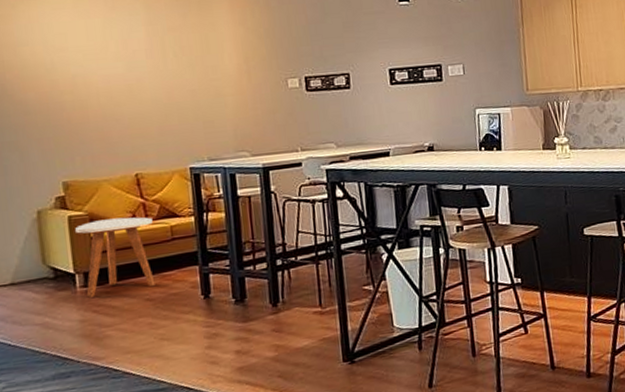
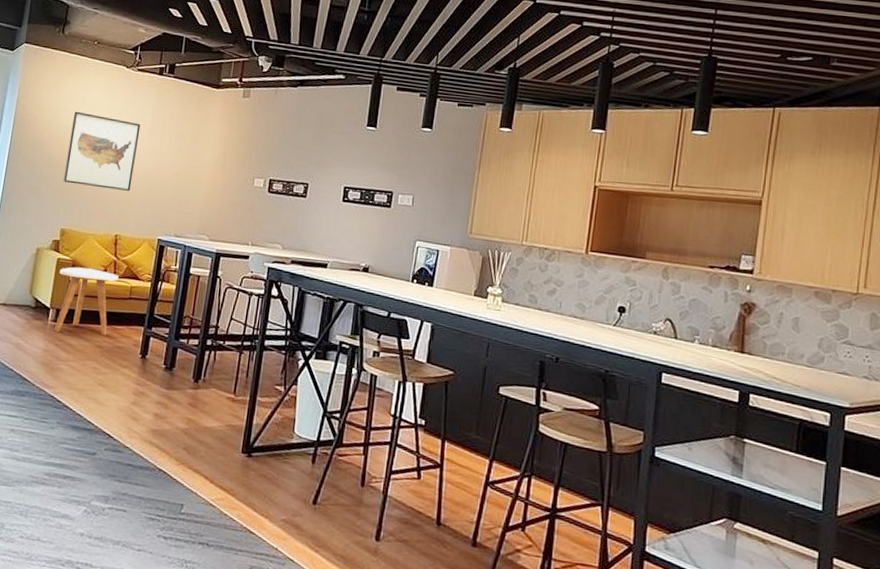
wall art: none [40,42,141,129] -> present [63,111,141,191]

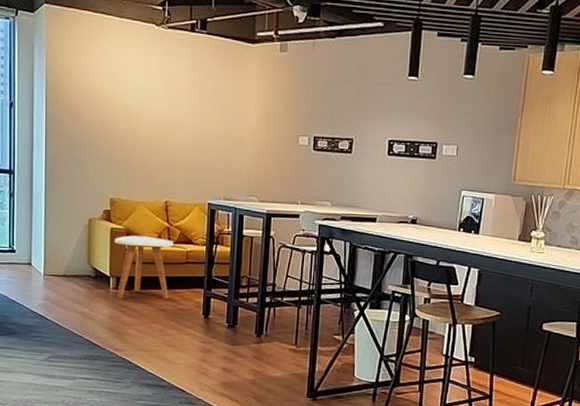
wall art: present [63,111,141,191] -> none [105,75,178,156]

